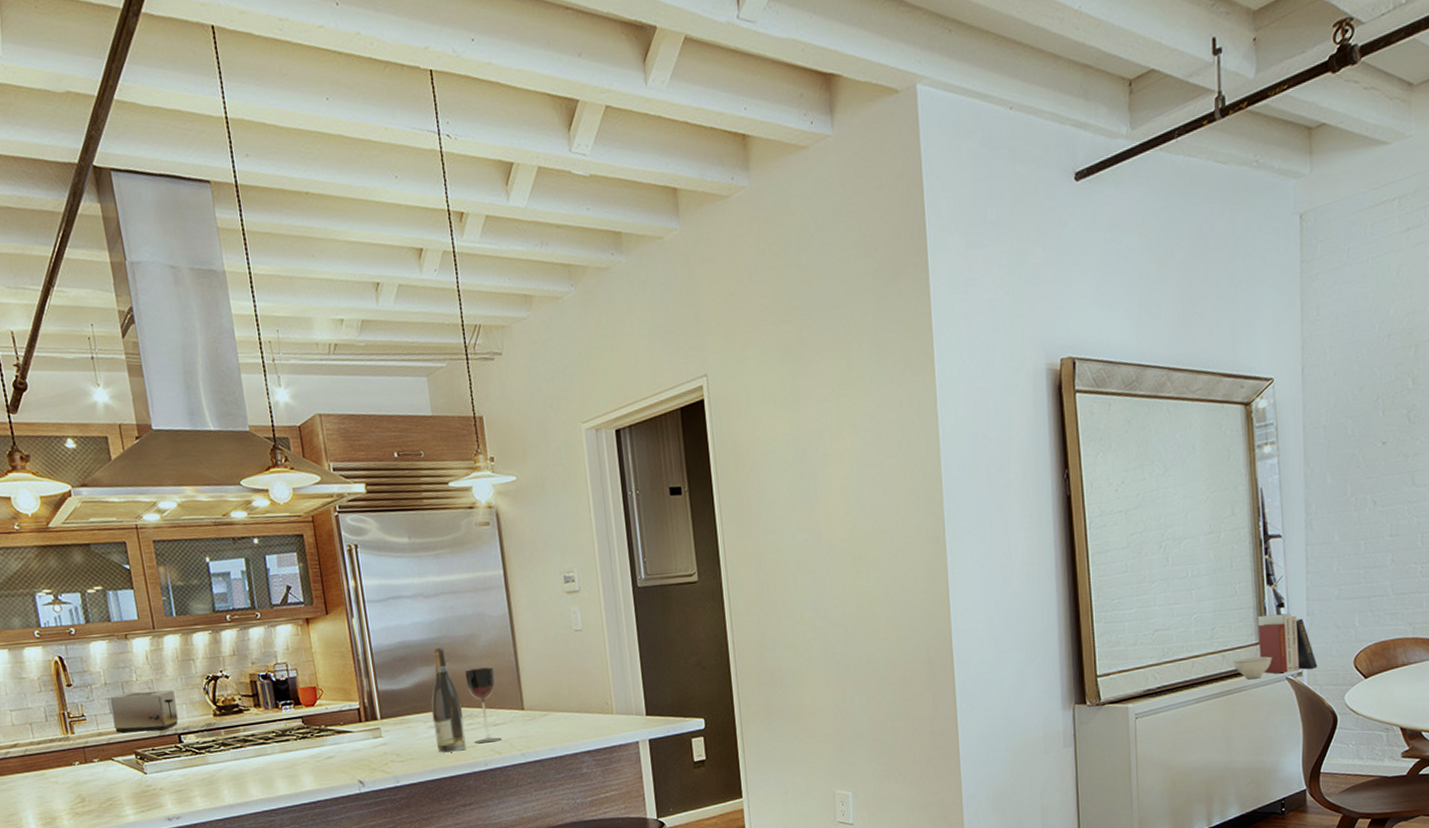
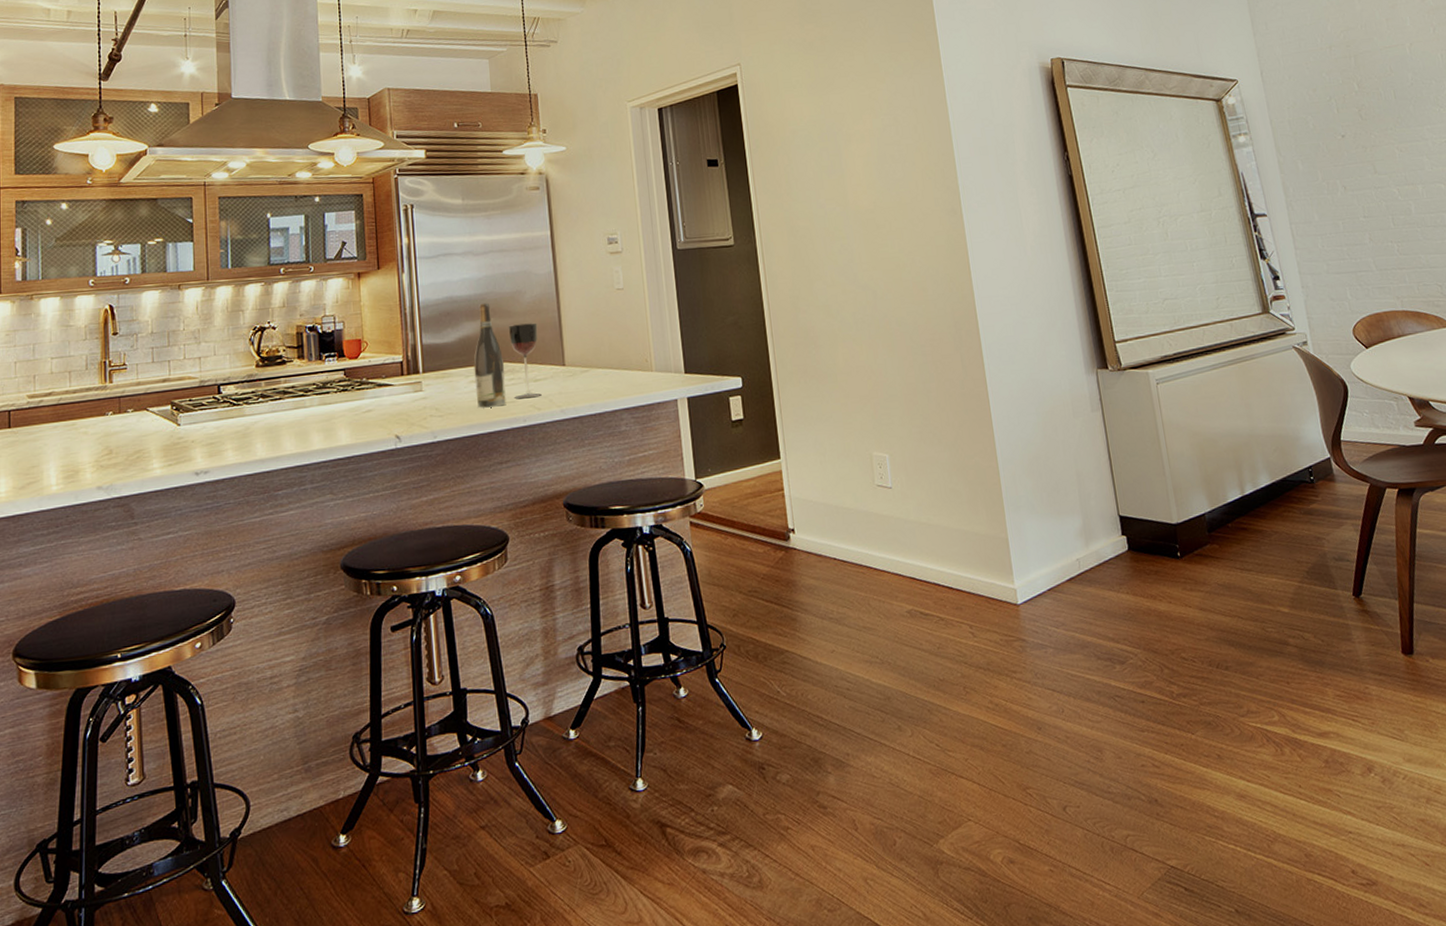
toaster: present [109,690,179,733] -> none [154,340,220,383]
bowl: present [1233,656,1272,680] -> none [1241,325,1277,348]
books: present [1258,613,1318,674] -> none [1257,285,1321,343]

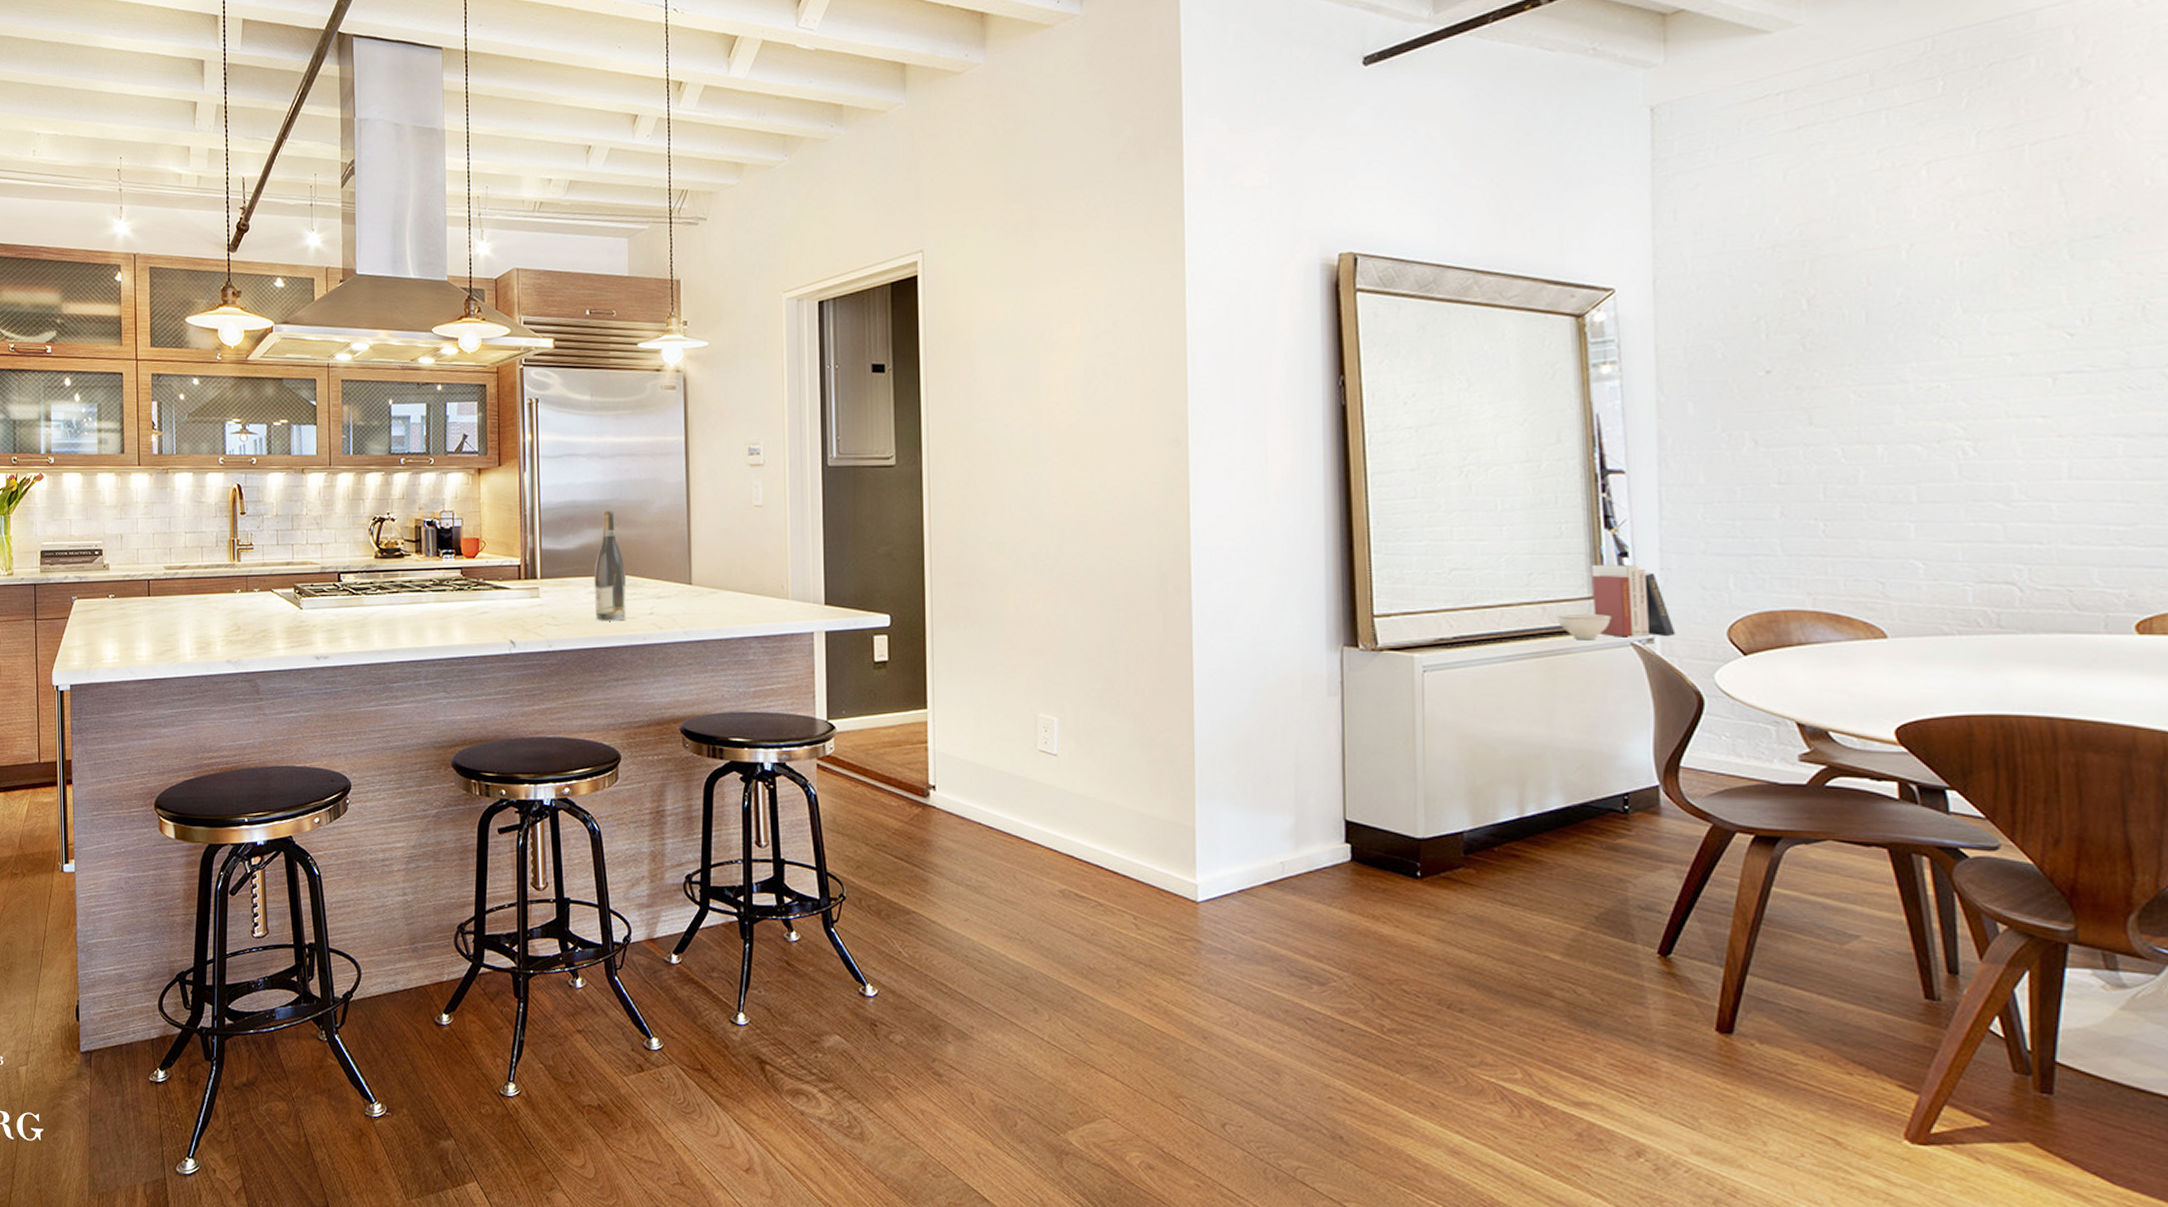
wineglass: present [508,322,542,399] -> none [632,535,665,616]
bowl: none [1241,325,1277,348] -> present [1557,613,1612,640]
books: none [1257,285,1321,343] -> present [1591,564,1676,637]

